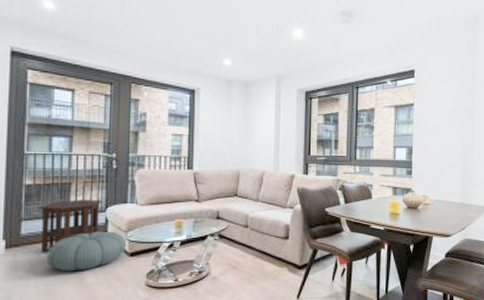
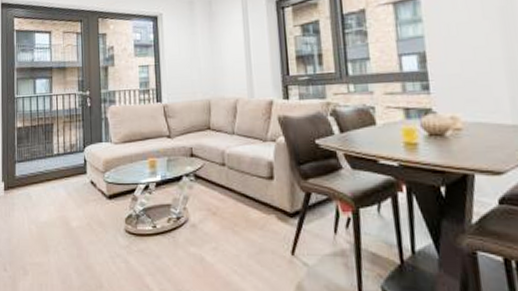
side table: present [38,200,102,252] -> none [28,139,80,194]
pouf: present [47,231,127,272] -> none [37,172,105,214]

